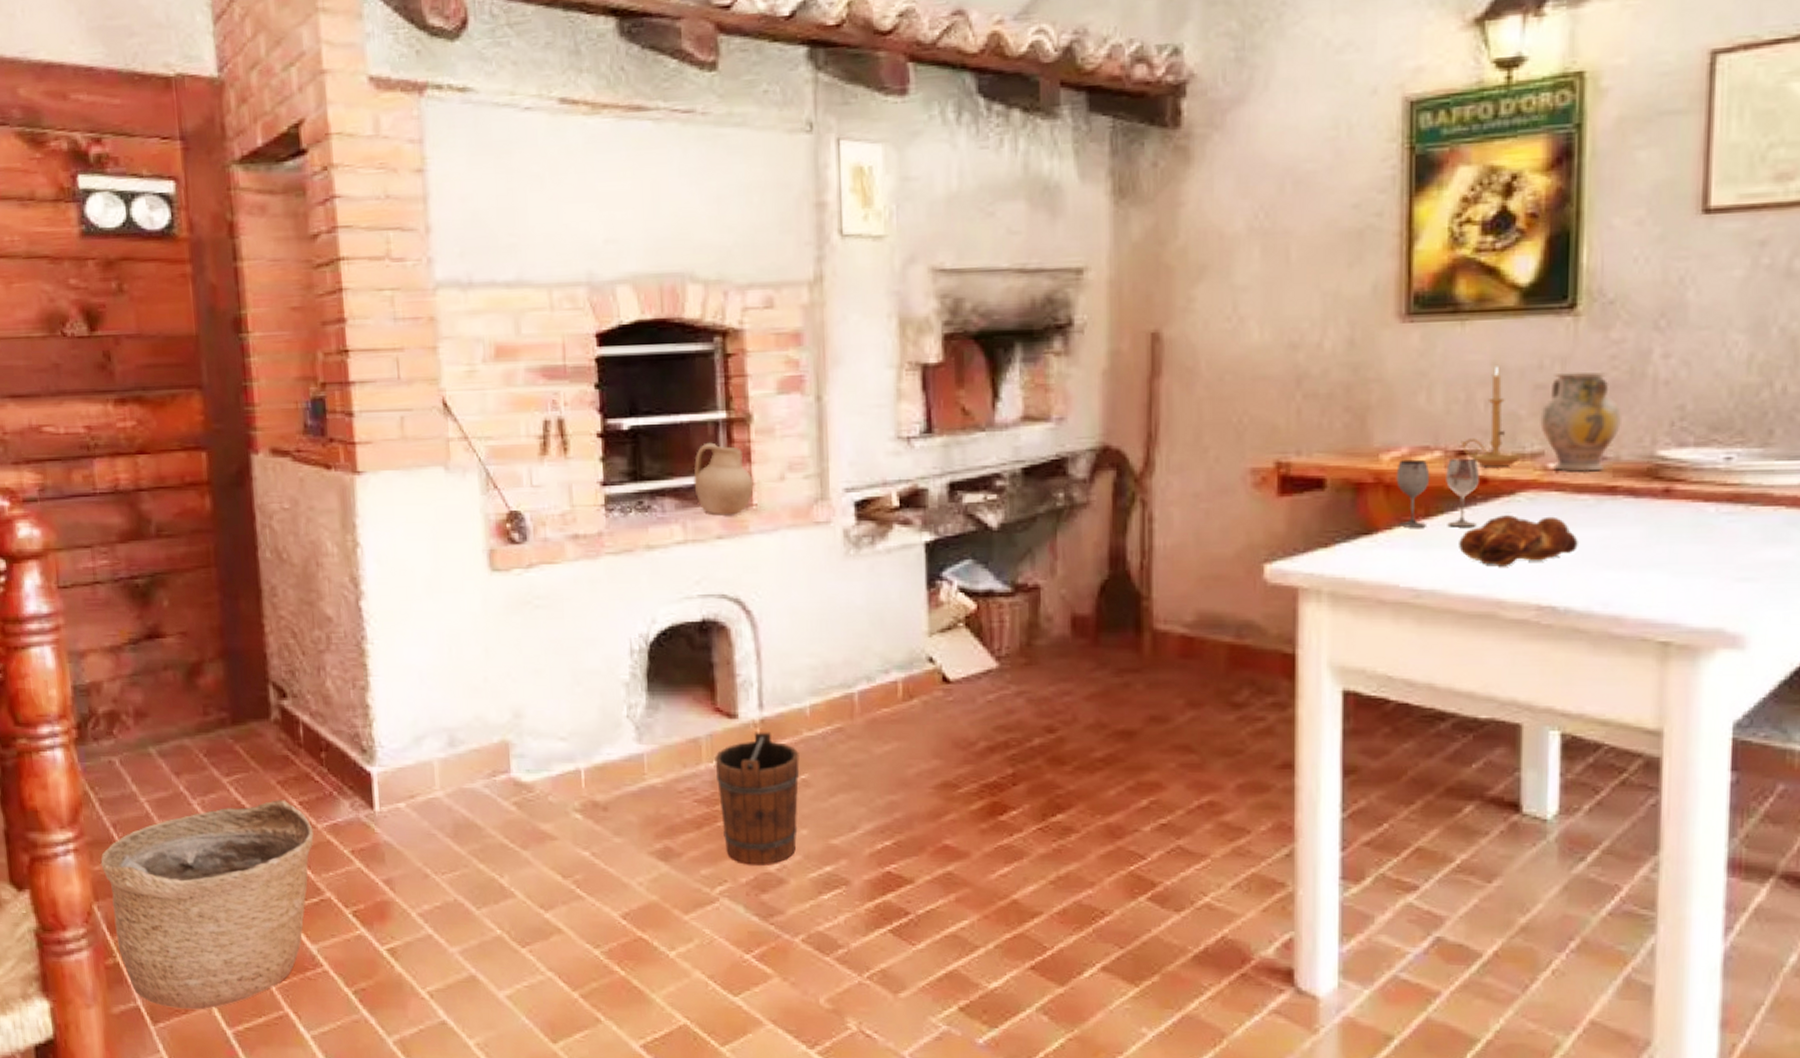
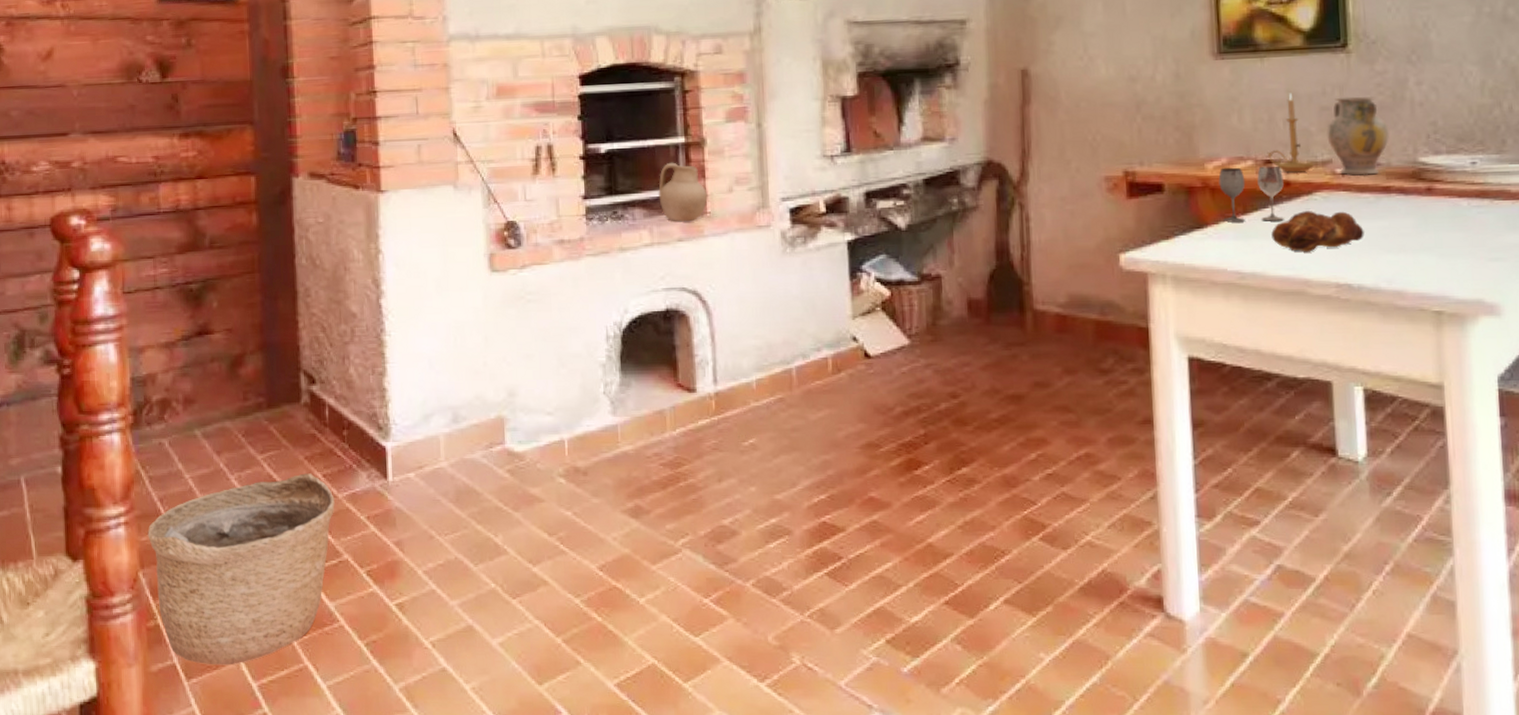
wooden bucket: present [715,732,800,867] -> none [677,403,749,521]

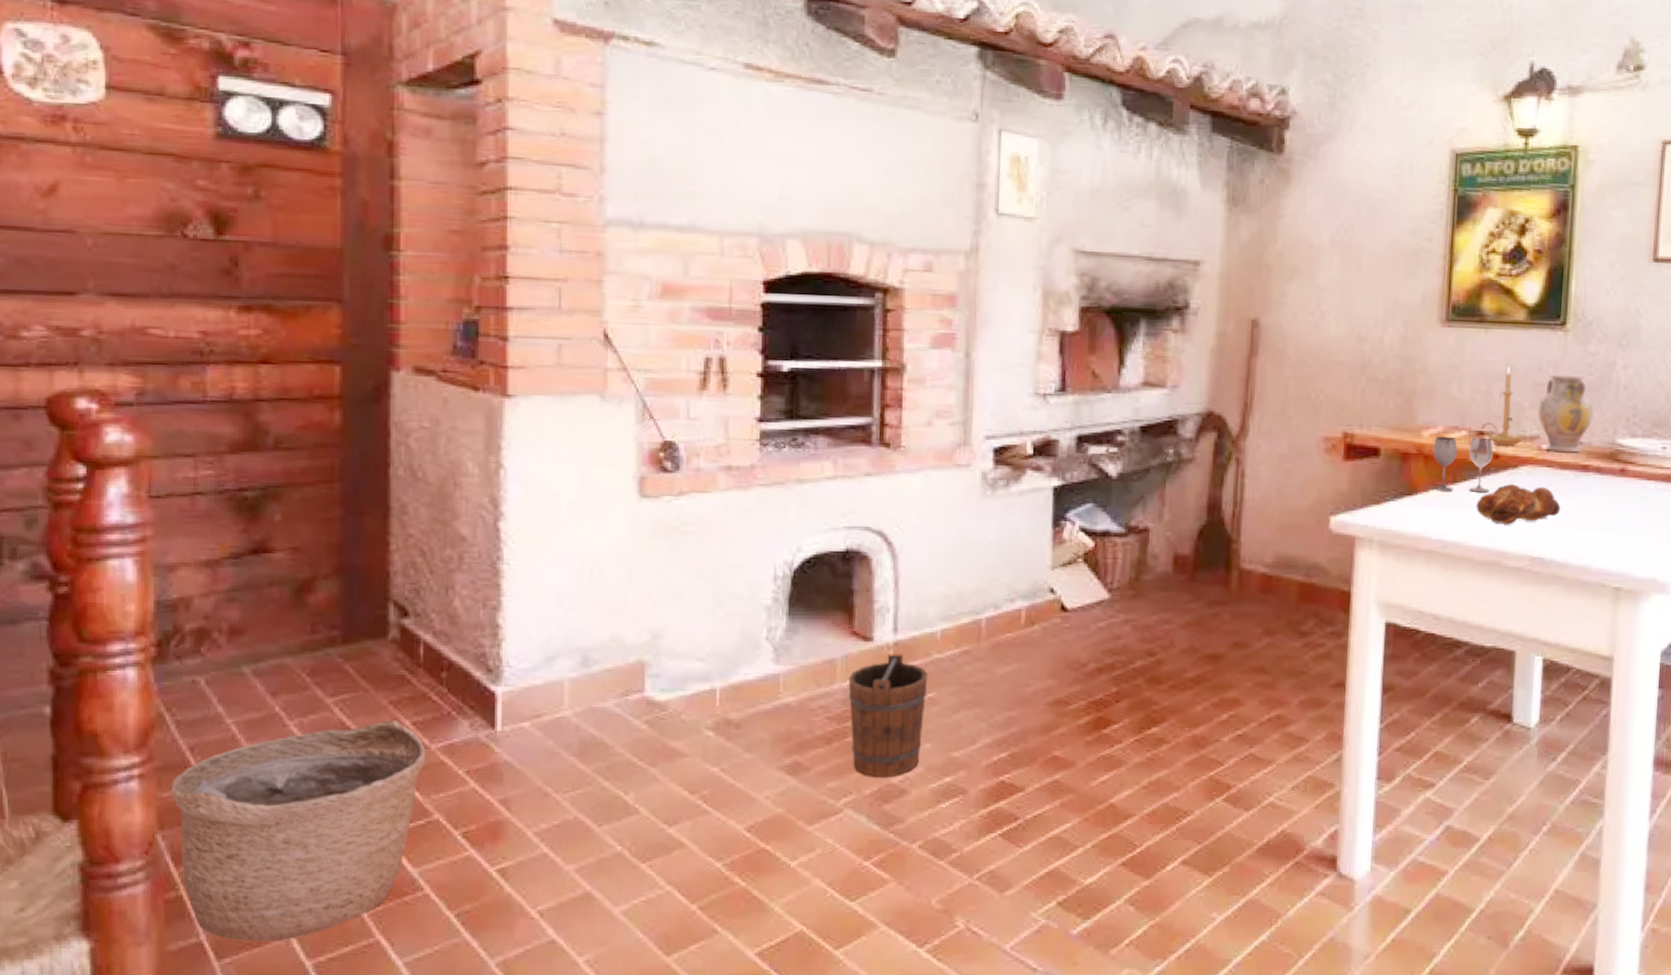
ceramic pitcher: present [658,162,708,222] -> none [847,388,903,455]
wooden bucket: none [677,403,749,521] -> present [848,654,928,779]

